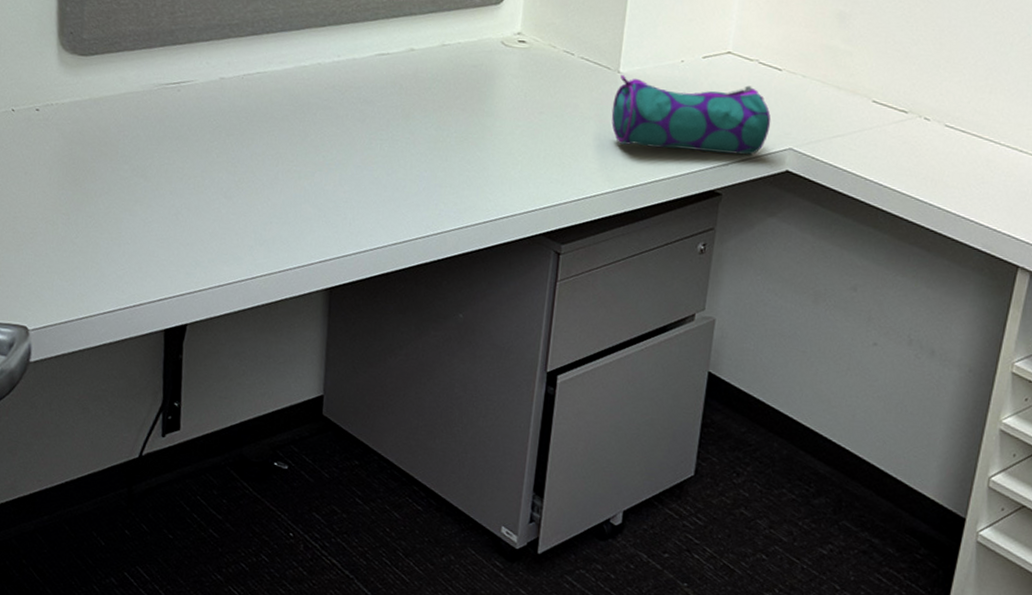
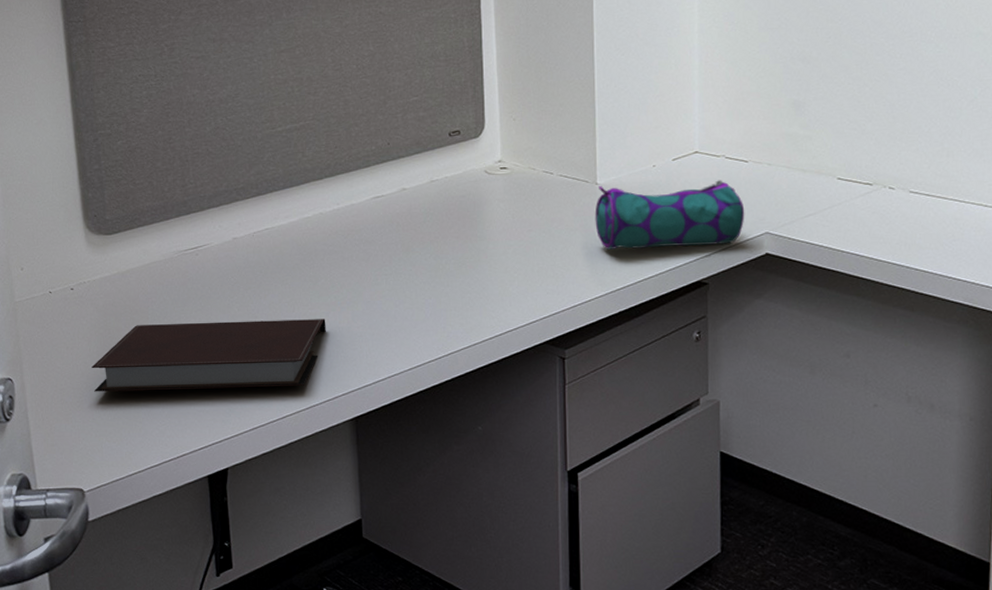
notebook: none [50,158,311,247] -> present [92,319,326,392]

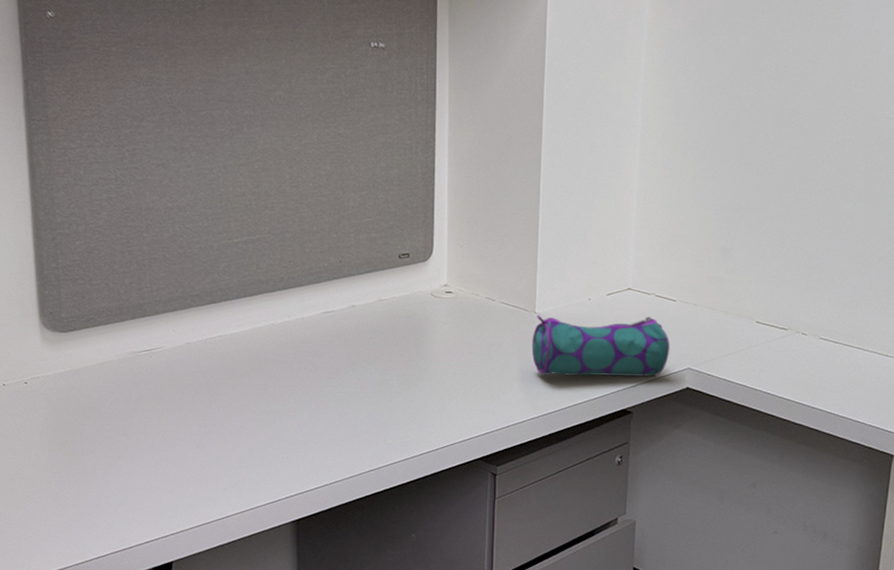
notebook: present [92,319,326,392] -> none [43,421,273,487]

